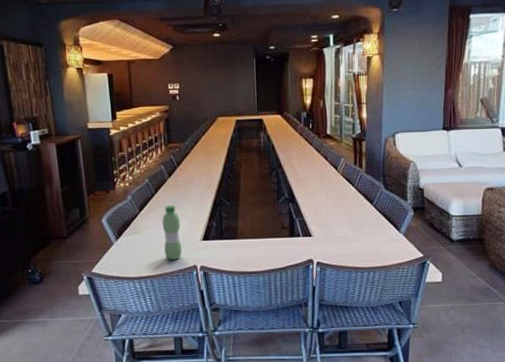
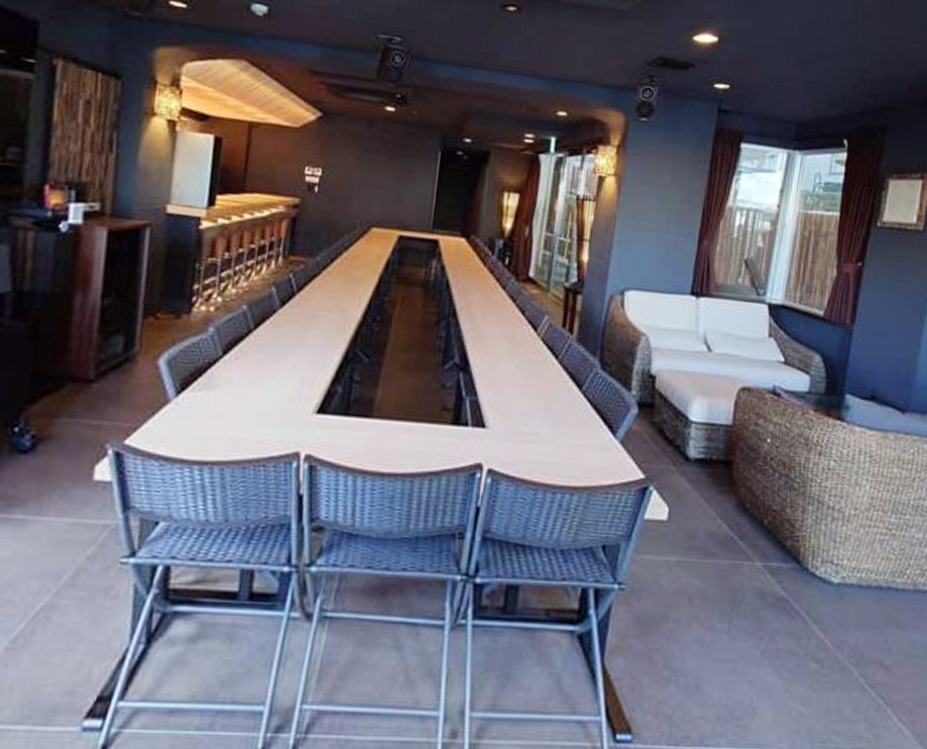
water bottle: present [162,205,183,261] -> none [251,350,287,441]

